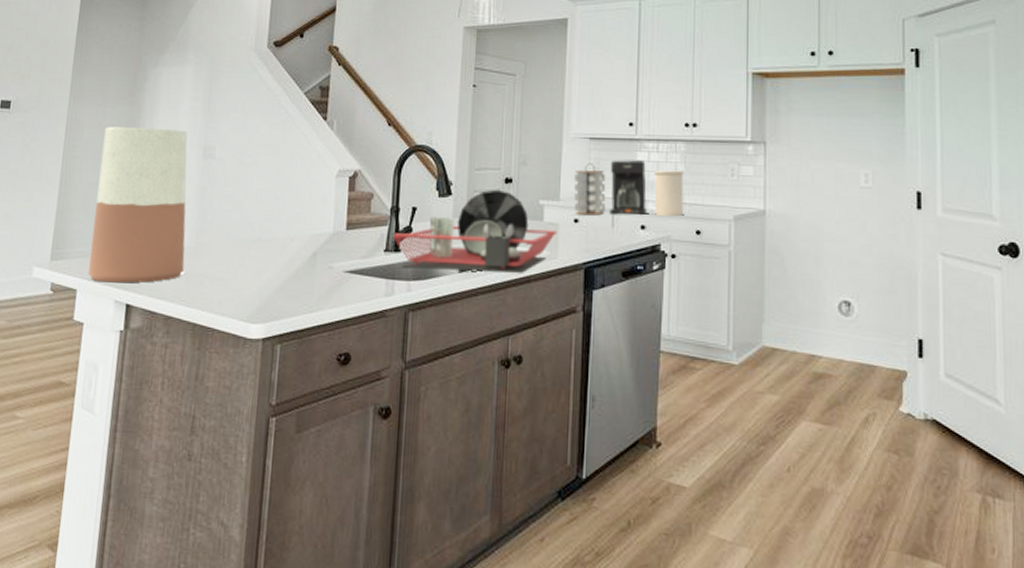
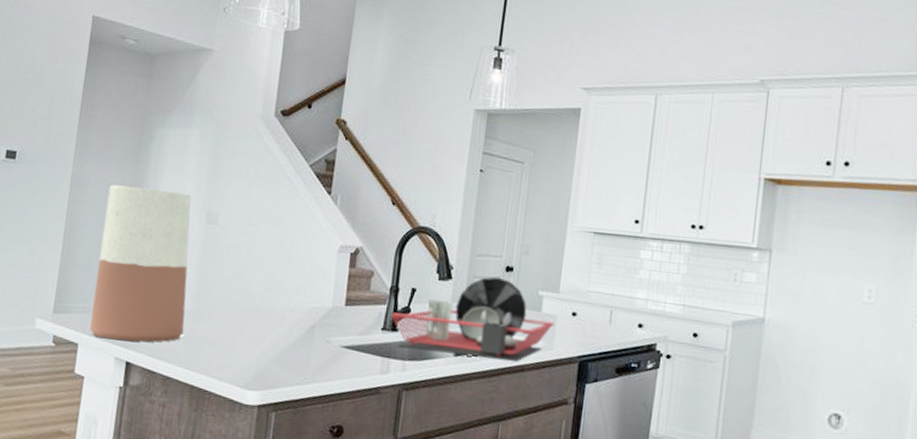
spice rack: present [573,162,606,217] -> none [573,256,607,312]
coffee maker: present [608,160,648,216] -> none [607,256,649,314]
canister: present [654,170,684,217] -> none [653,270,686,318]

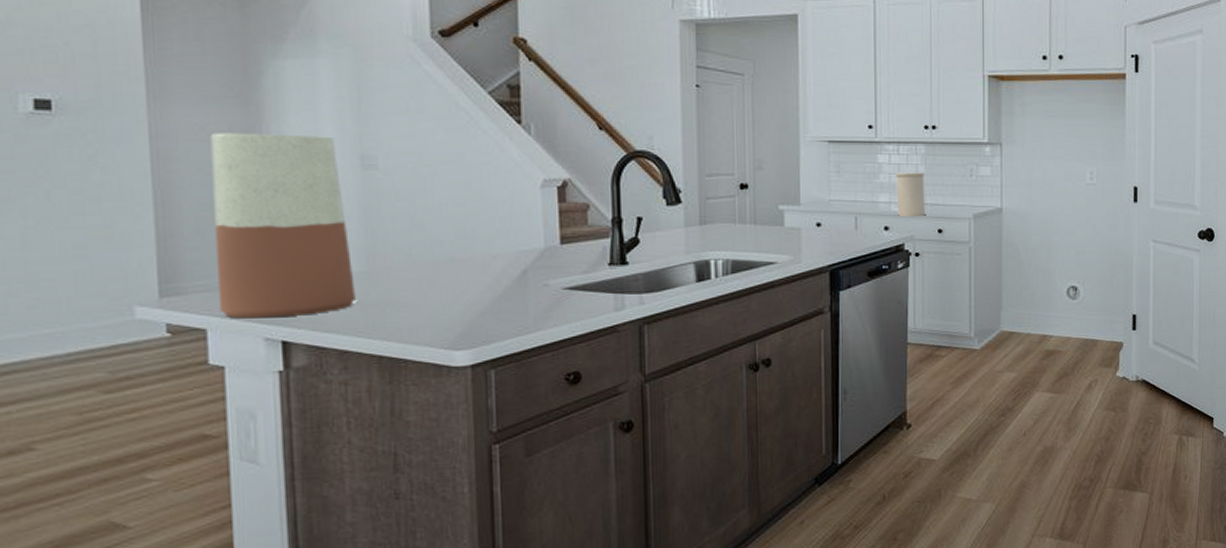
dish rack: present [391,276,555,363] -> none [617,195,800,281]
canister: none [653,270,686,318] -> present [896,172,925,217]

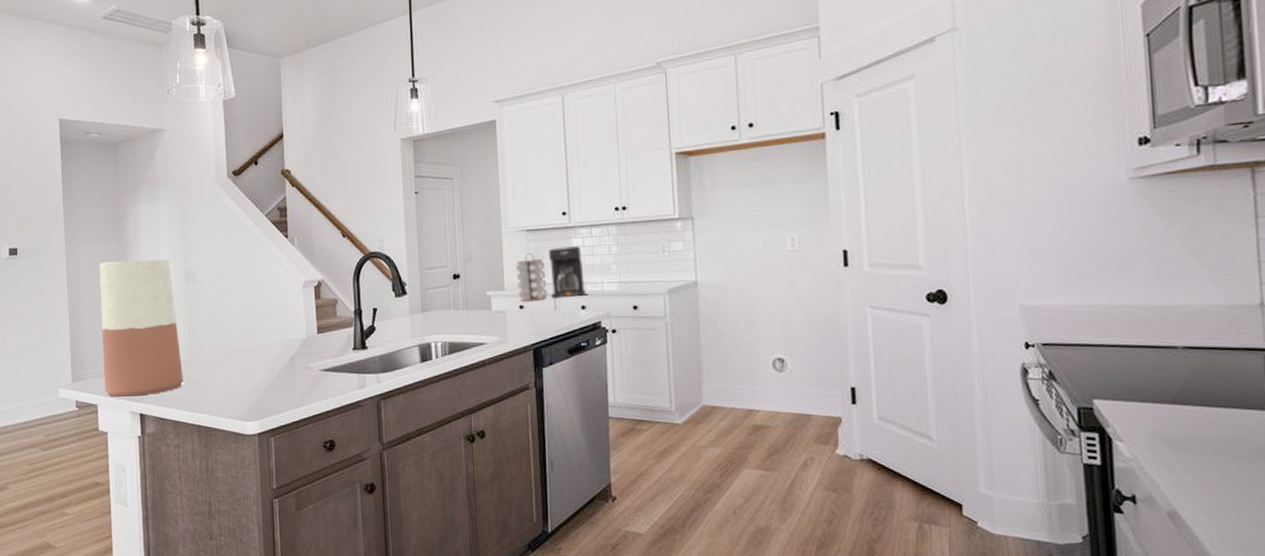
spice rack: none [813,165,848,220] -> present [515,252,548,303]
coffee maker: none [850,163,891,217] -> present [548,246,587,299]
canister: present [896,172,925,217] -> none [590,252,620,296]

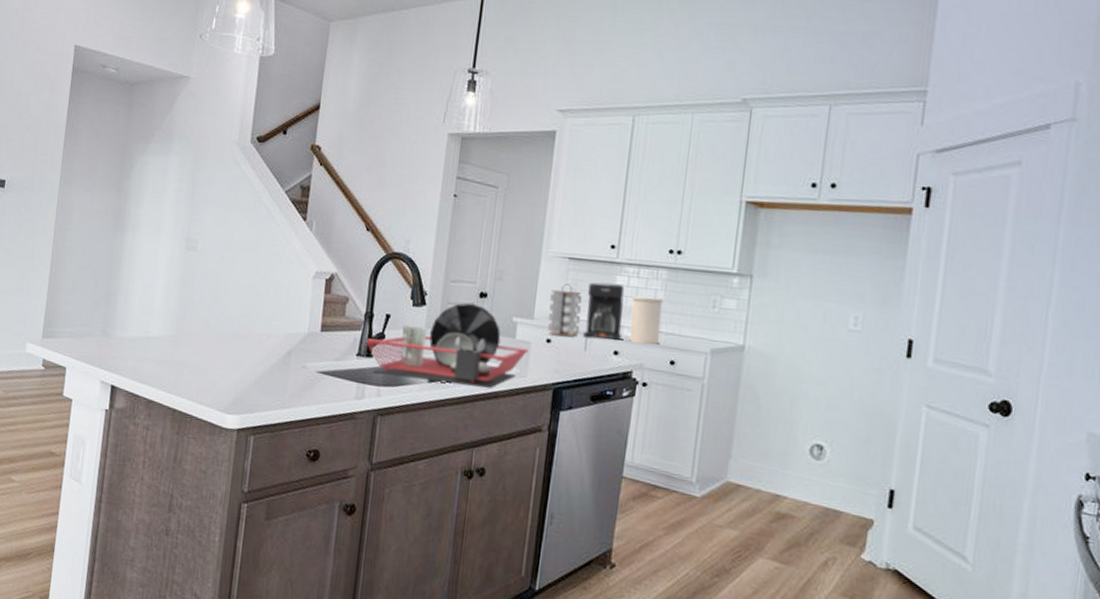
vase: present [99,259,184,397] -> none [77,212,172,367]
dish rack: none [359,285,505,363] -> present [366,303,529,390]
canister: none [590,252,620,296] -> present [629,296,663,346]

